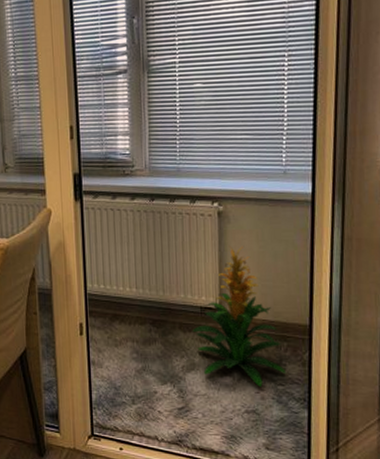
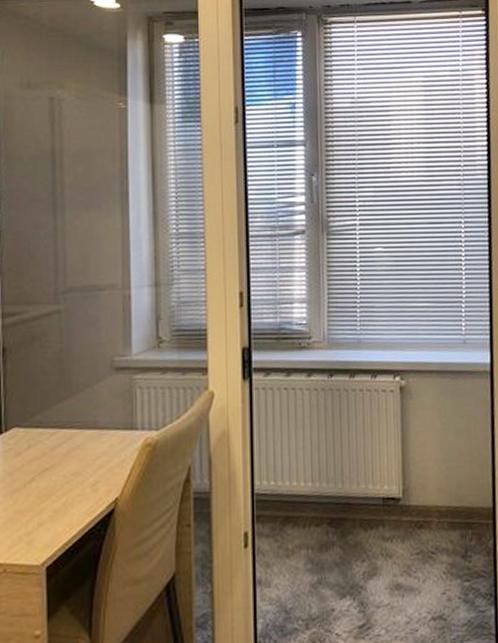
indoor plant: present [192,246,286,387] -> none [373,423,472,586]

